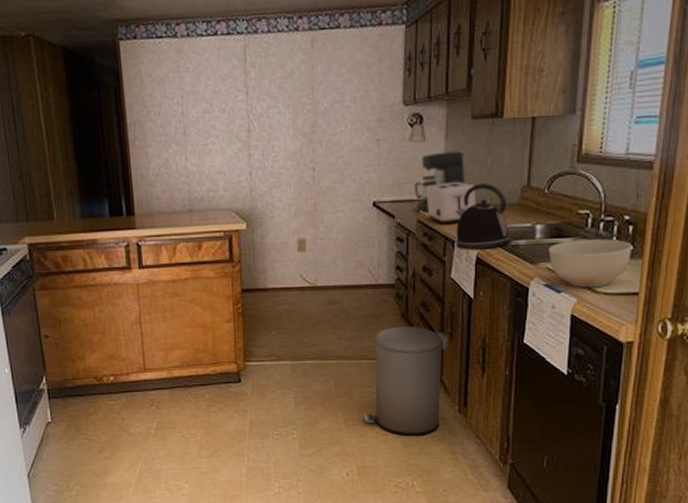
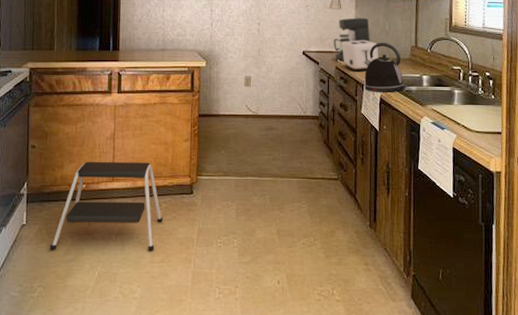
step stool: none [81,348,207,448] -> present [49,161,163,251]
pedal bin: present [362,325,449,437] -> none [292,151,361,248]
bowl: present [547,239,633,288] -> none [432,89,494,127]

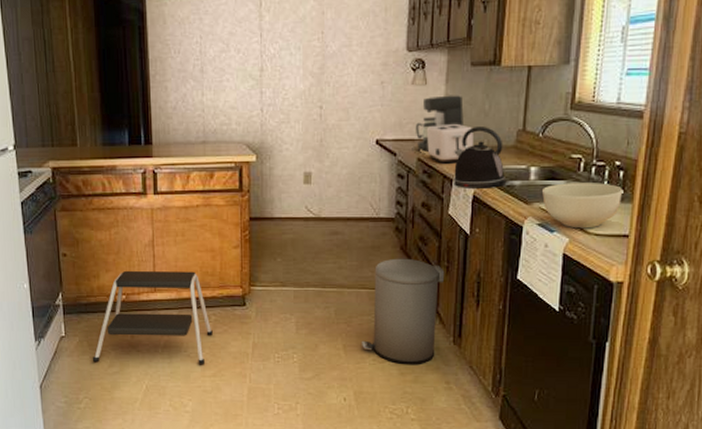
pedal bin: none [292,151,361,248] -> present [361,258,445,365]
bowl: none [432,89,494,127] -> present [541,183,624,229]

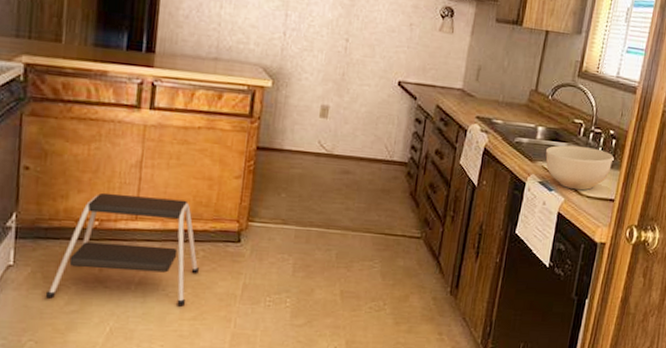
pedal bin: present [361,258,445,365] -> none [359,203,450,315]
coffee maker: present [415,95,464,152] -> none [437,46,485,100]
toaster: present [426,123,475,164] -> none [446,74,491,114]
kettle: present [453,127,507,188] -> none [468,81,517,143]

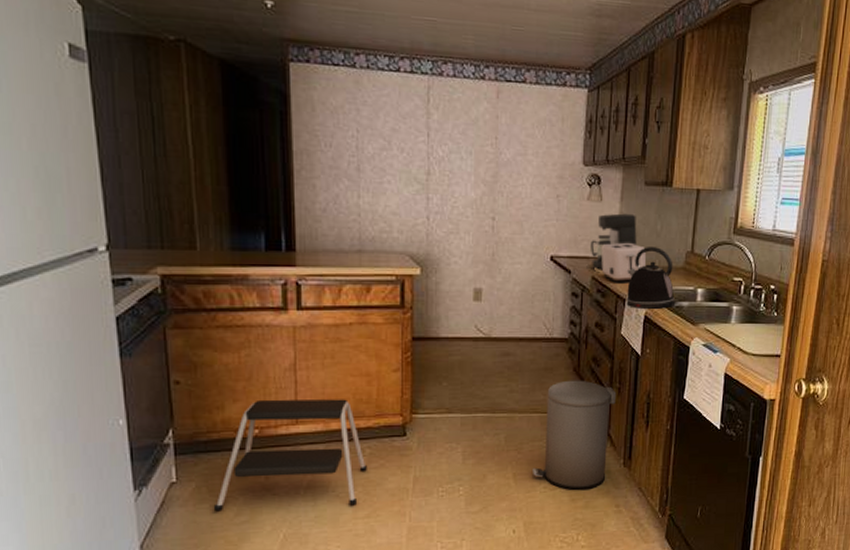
pedal bin: none [359,203,450,315] -> present [531,380,617,491]
coffee maker: none [437,46,485,100] -> present [590,213,637,270]
toaster: none [446,74,491,114] -> present [601,242,647,283]
kettle: none [468,81,517,143] -> present [626,247,676,309]
bowl: present [545,145,614,191] -> none [706,305,777,349]

